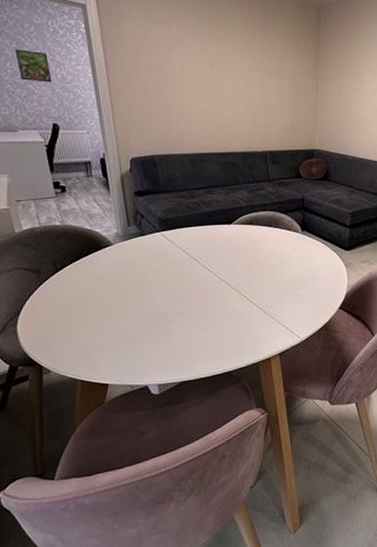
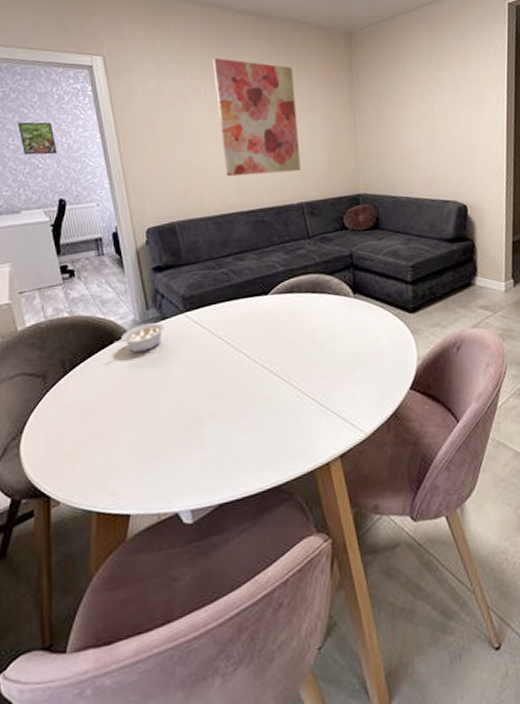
legume: none [99,238,144,260] -> present [114,322,166,352]
wall art: none [196,12,267,123] -> present [212,57,301,177]

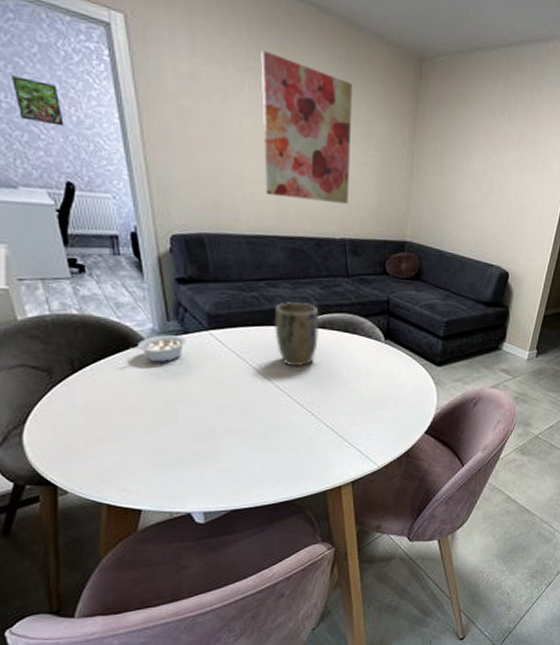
plant pot: none [243,269,288,337] -> present [273,301,319,367]

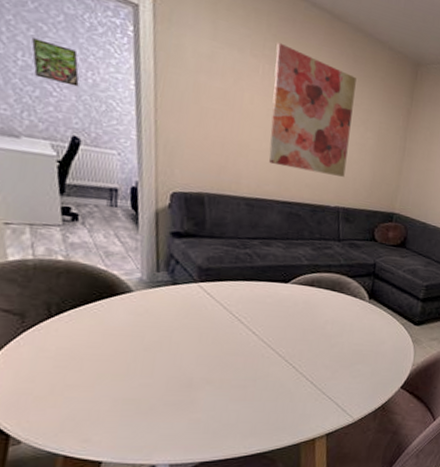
legume: present [129,335,187,362] -> none [113,284,175,311]
plant pot: present [273,301,319,367] -> none [263,259,309,321]

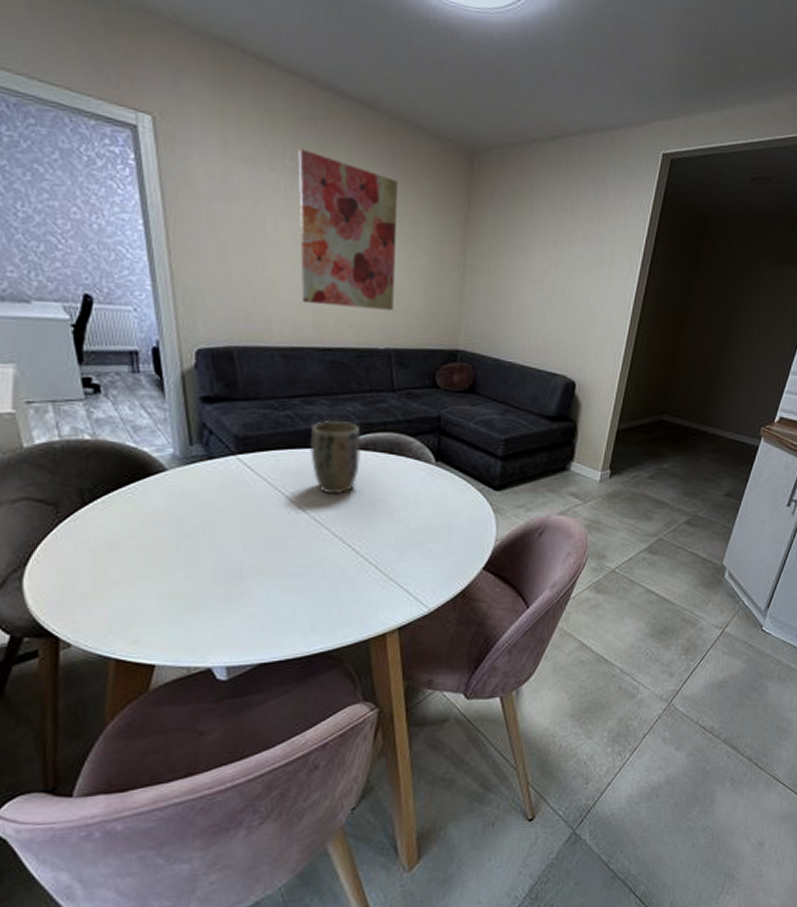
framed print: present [32,38,79,87] -> none [30,183,84,235]
plant pot: none [263,259,309,321] -> present [309,419,361,495]

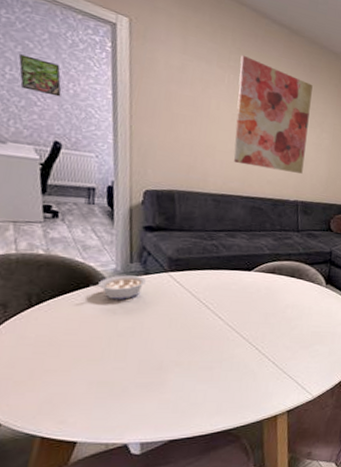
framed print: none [30,183,84,235] -> present [19,54,62,97]
legume: none [147,461,212,492] -> present [90,275,147,299]
plant pot: present [309,419,361,495] -> none [228,249,271,306]

